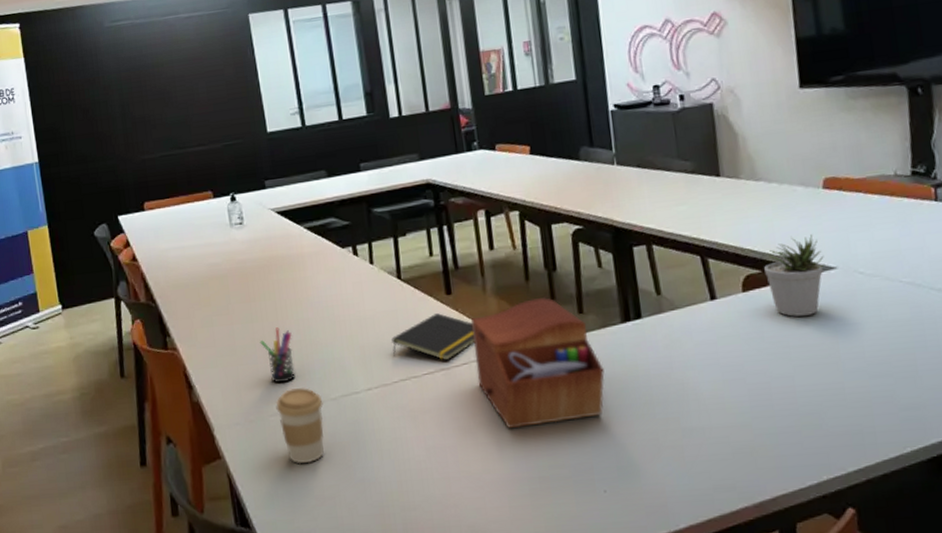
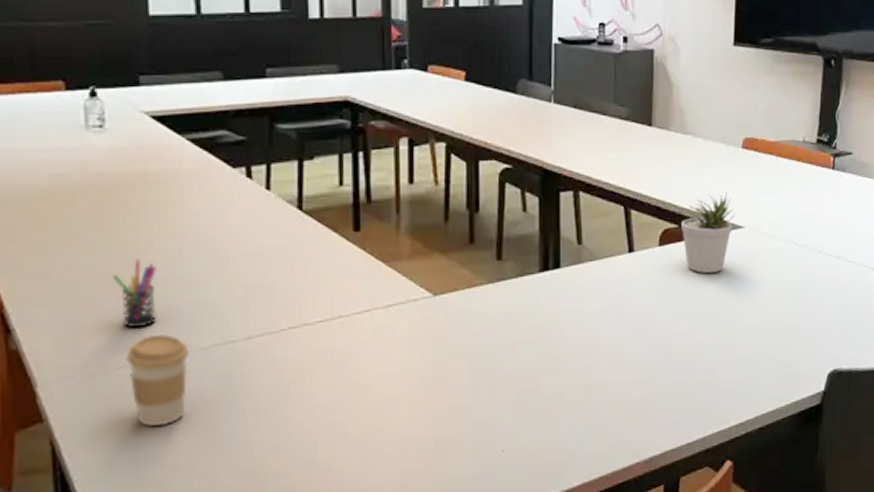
notepad: present [391,313,475,361] -> none [283,252,382,307]
sewing box: present [470,298,605,429] -> none [378,241,516,385]

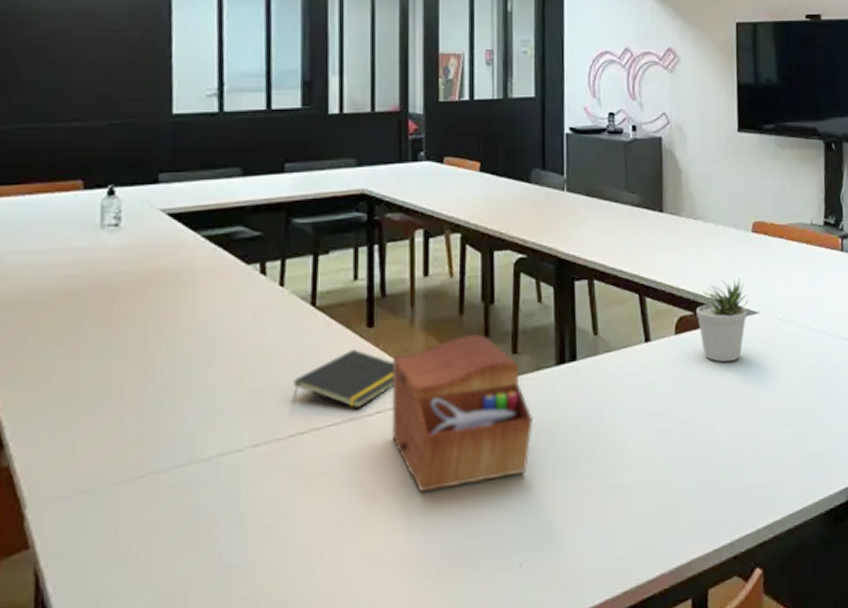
pen holder: present [112,259,157,328] -> none [115,363,163,438]
coffee cup: present [126,333,189,427] -> none [124,443,191,551]
notepad: none [283,252,382,307] -> present [293,349,395,409]
sewing box: none [378,241,516,385] -> present [392,334,533,493]

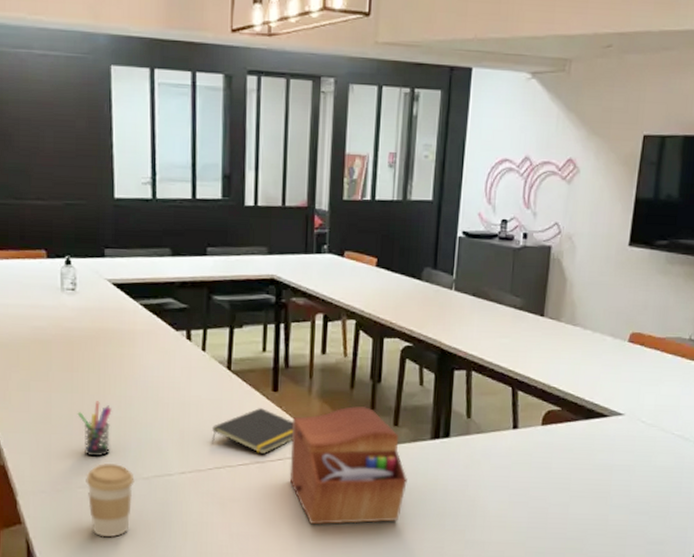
pen holder: none [115,363,163,438] -> present [77,401,112,457]
coffee cup: none [124,443,191,551] -> present [86,463,135,538]
potted plant: present [696,278,750,362] -> none [564,382,616,453]

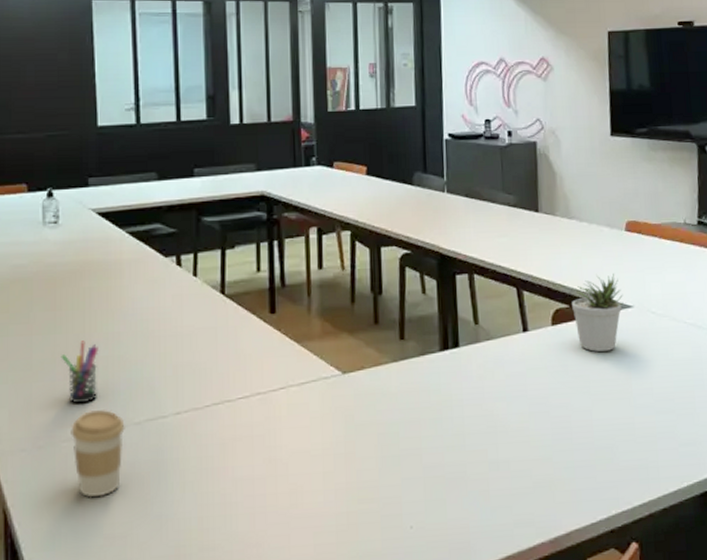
notepad: present [212,408,294,455] -> none [208,333,295,385]
sewing box: present [289,406,407,525] -> none [292,322,420,460]
potted plant: none [564,382,616,453] -> present [572,274,624,352]

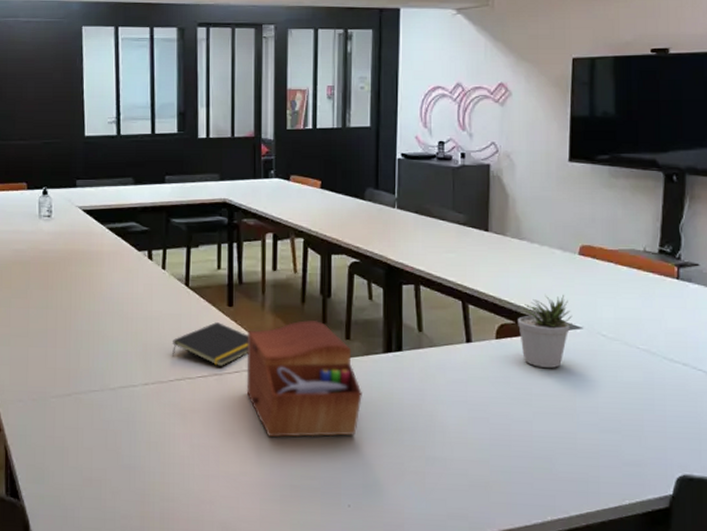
pen holder: present [61,340,99,404] -> none [51,316,82,368]
coffee cup: present [71,408,125,498] -> none [58,374,102,446]
notepad: none [208,333,295,385] -> present [173,322,249,367]
sewing box: none [292,322,420,460] -> present [246,320,362,438]

